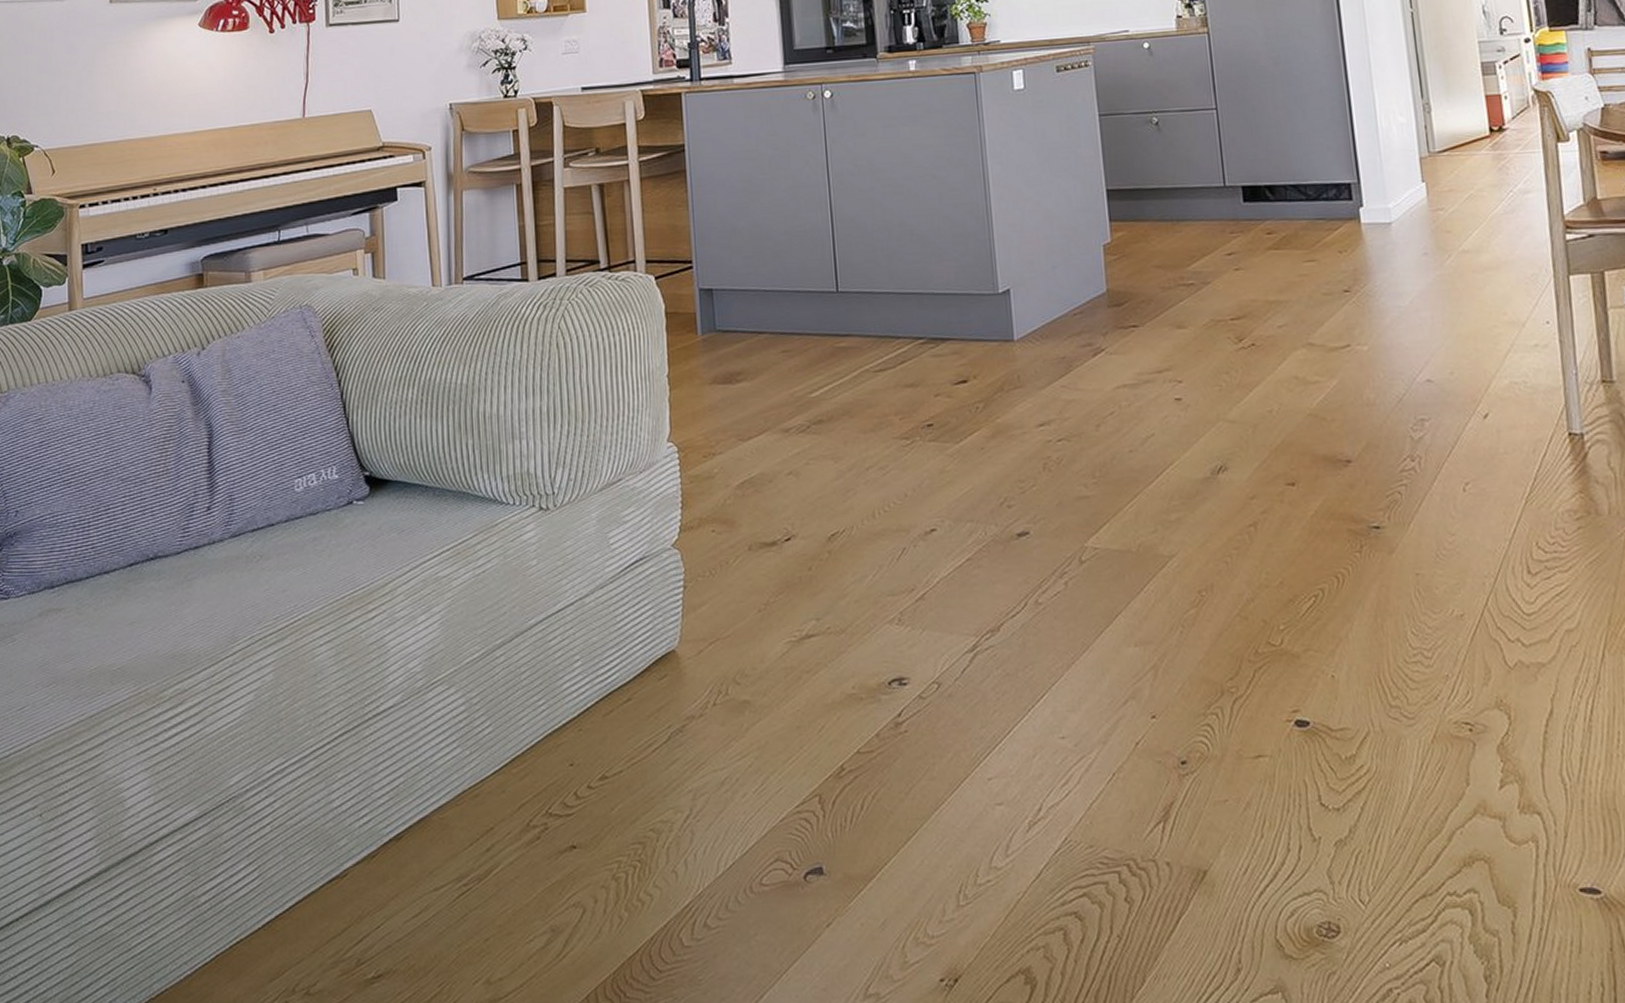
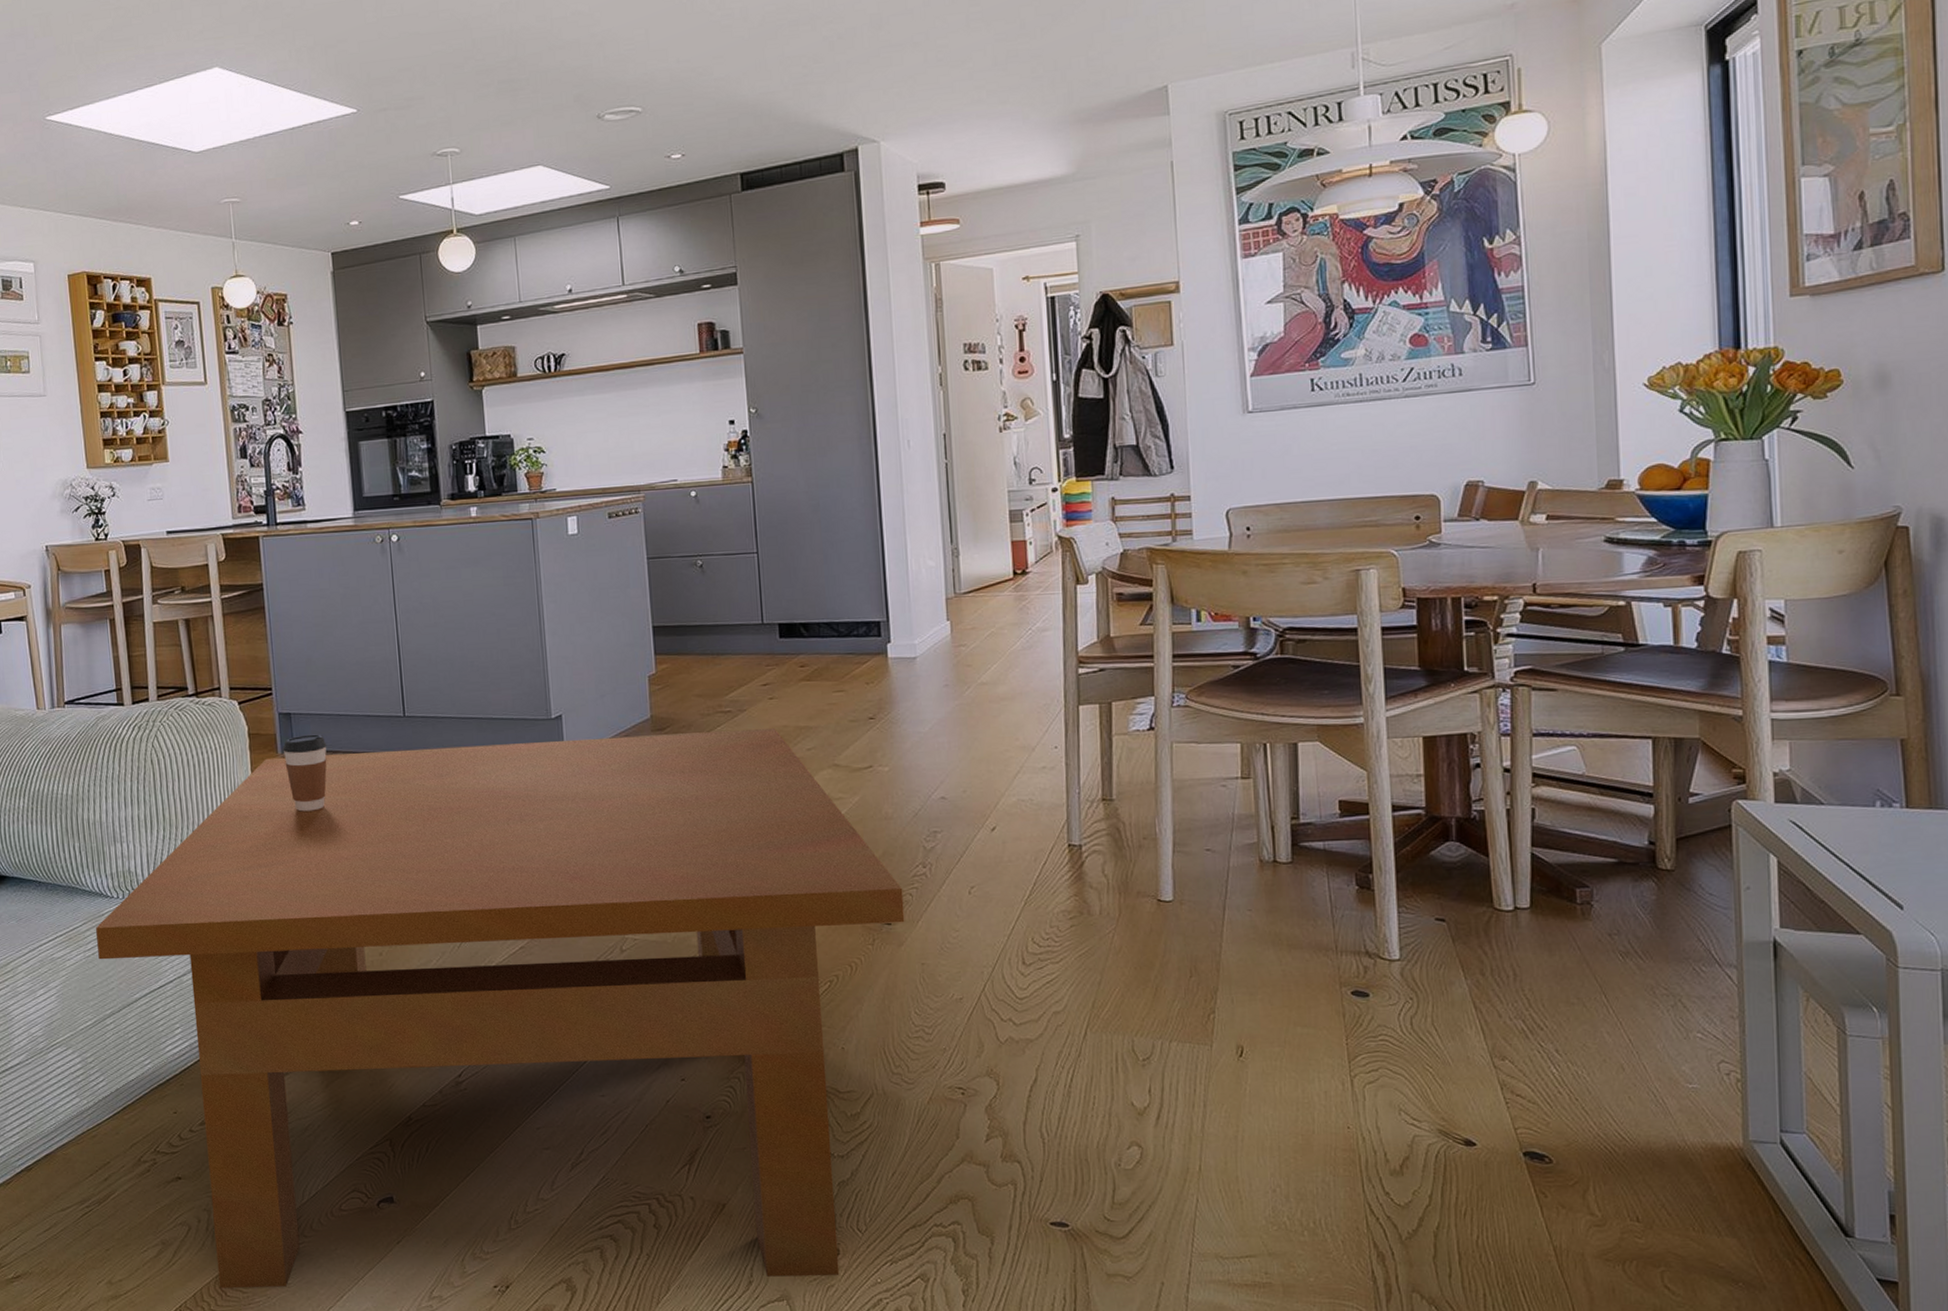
table: none [488,302,1395,988] -> present [96,727,905,1288]
coffee cup: none [703,312,752,402] -> present [282,734,327,812]

